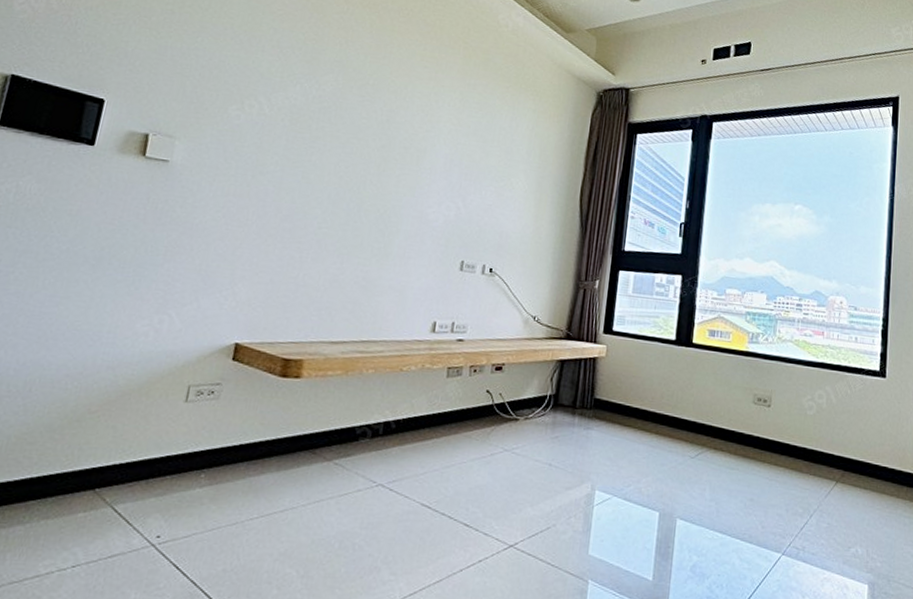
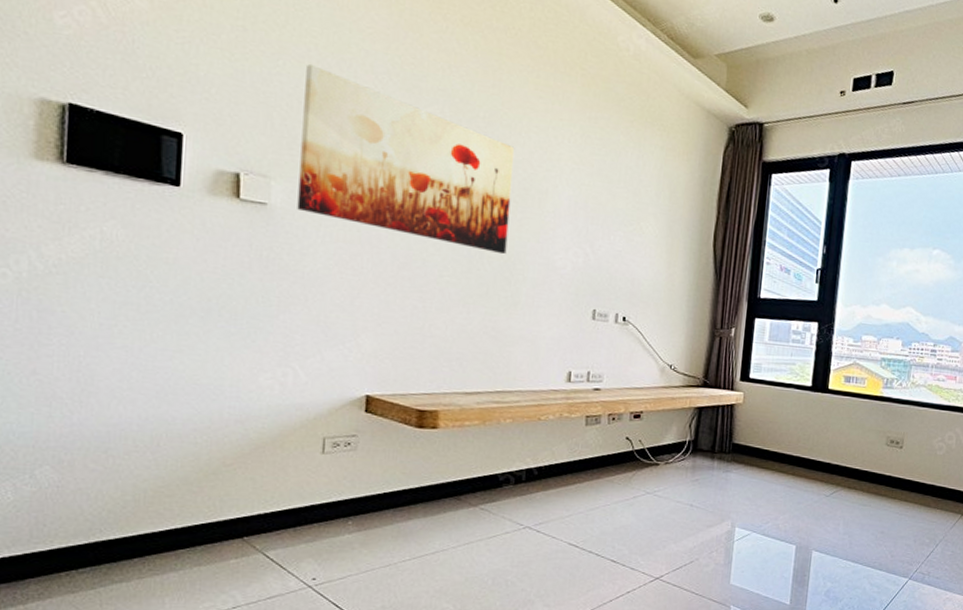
wall art: none [195,40,399,208] -> present [297,63,515,255]

